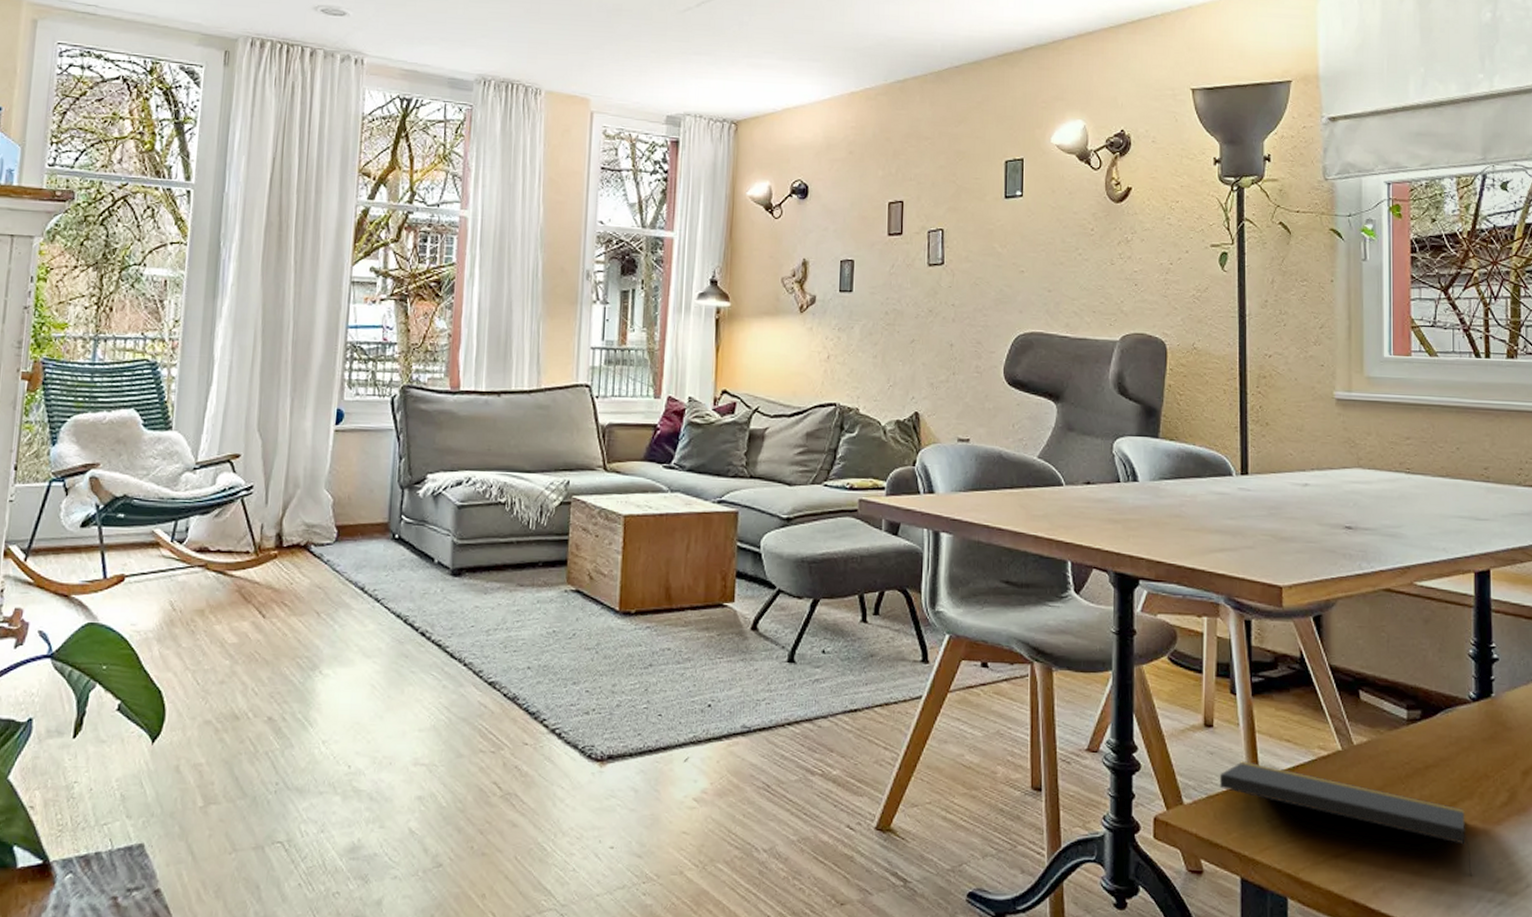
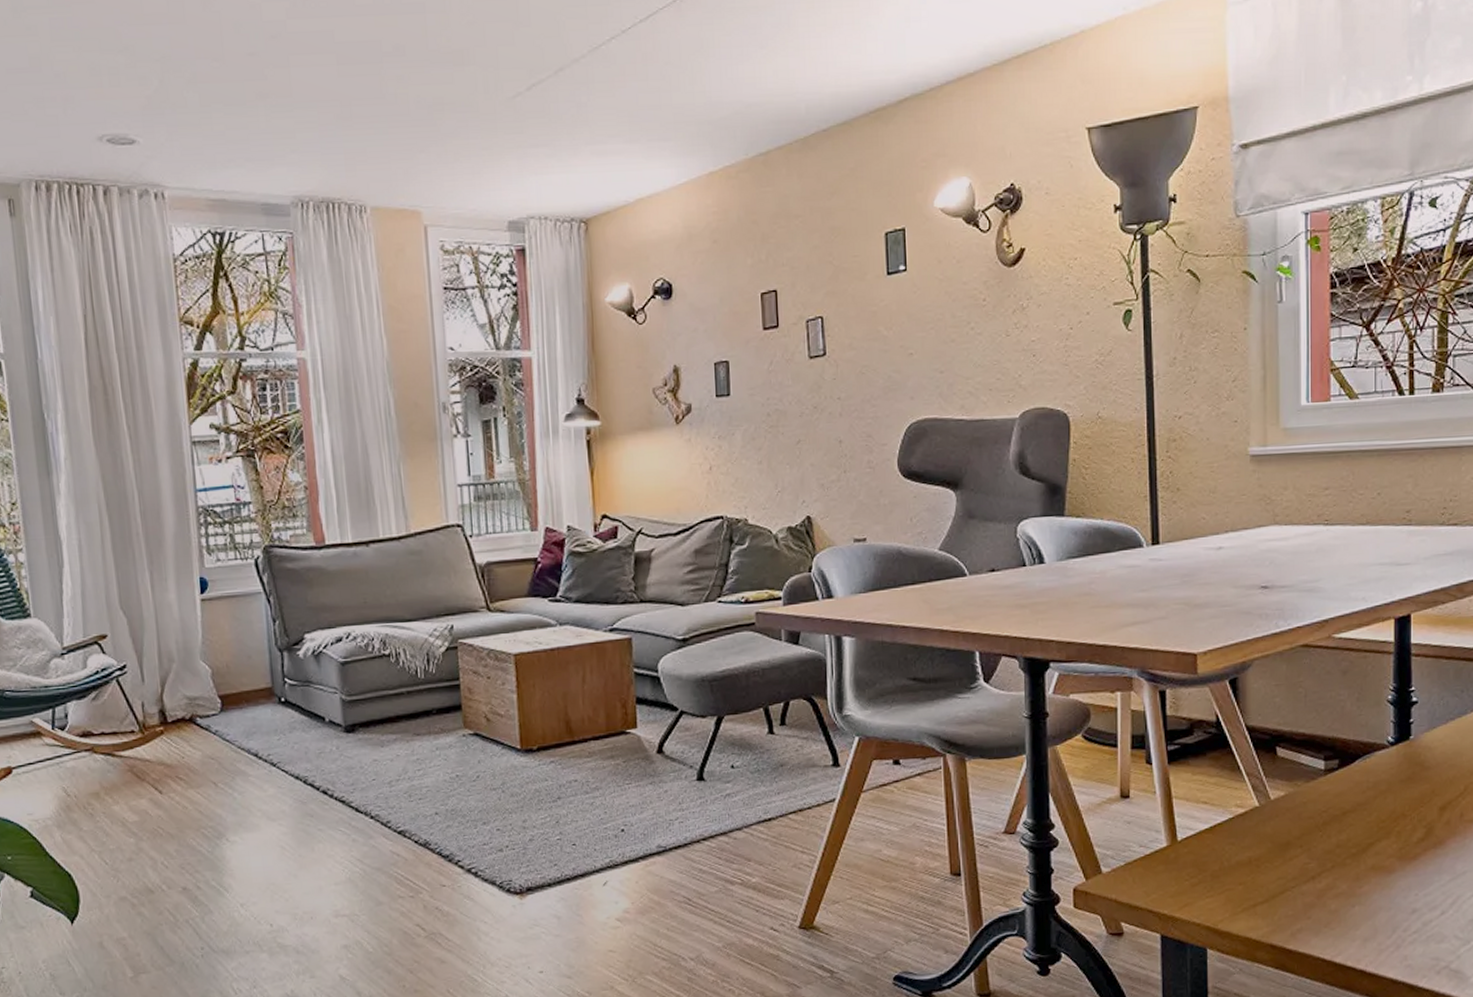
notepad: present [1219,761,1472,876] -> none [1137,826,1388,910]

